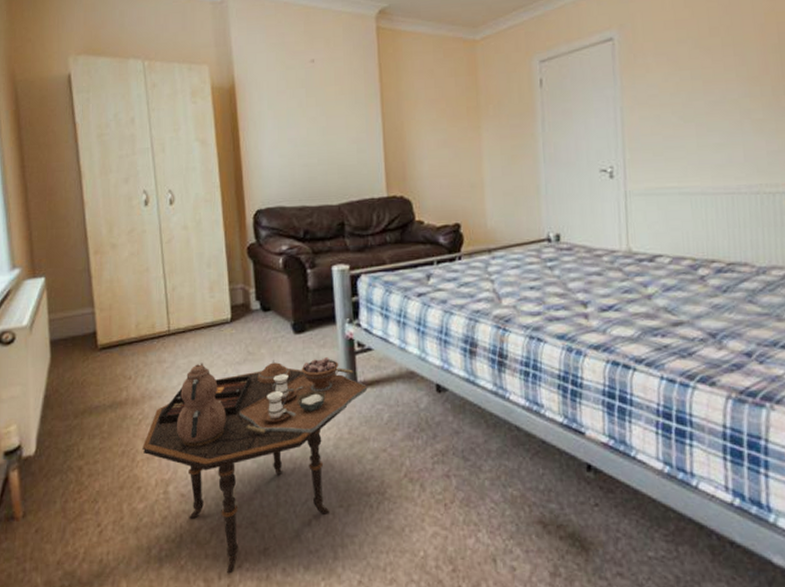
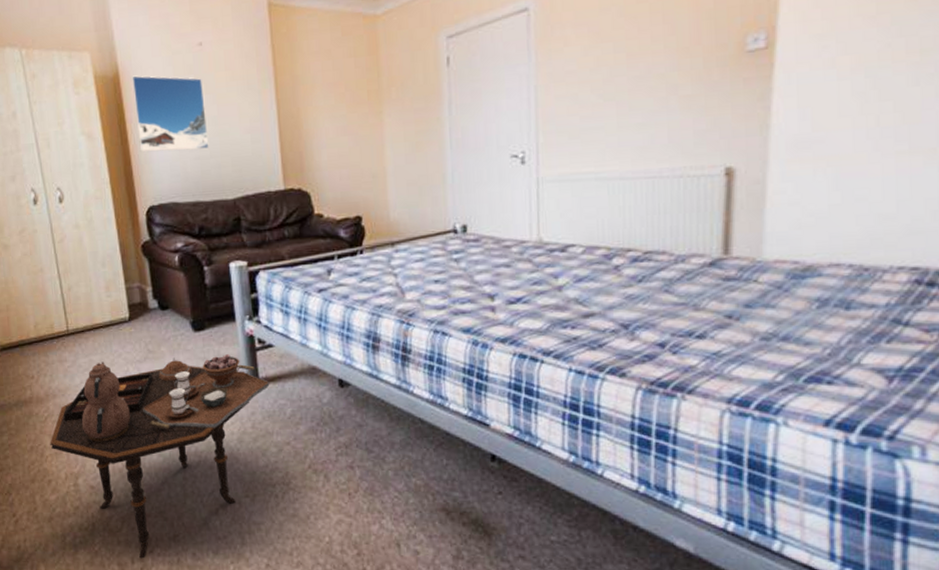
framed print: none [246,87,317,159] -> present [130,75,209,152]

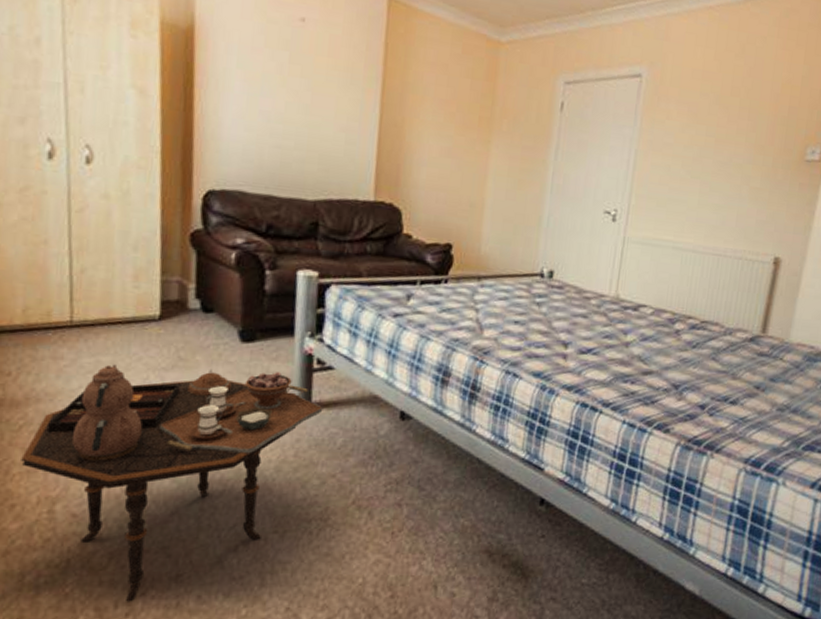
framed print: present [130,75,209,152] -> none [206,34,299,139]

